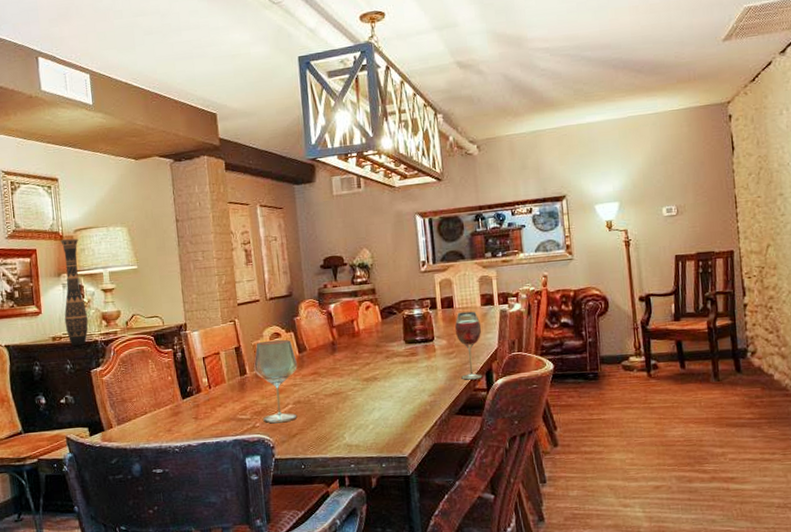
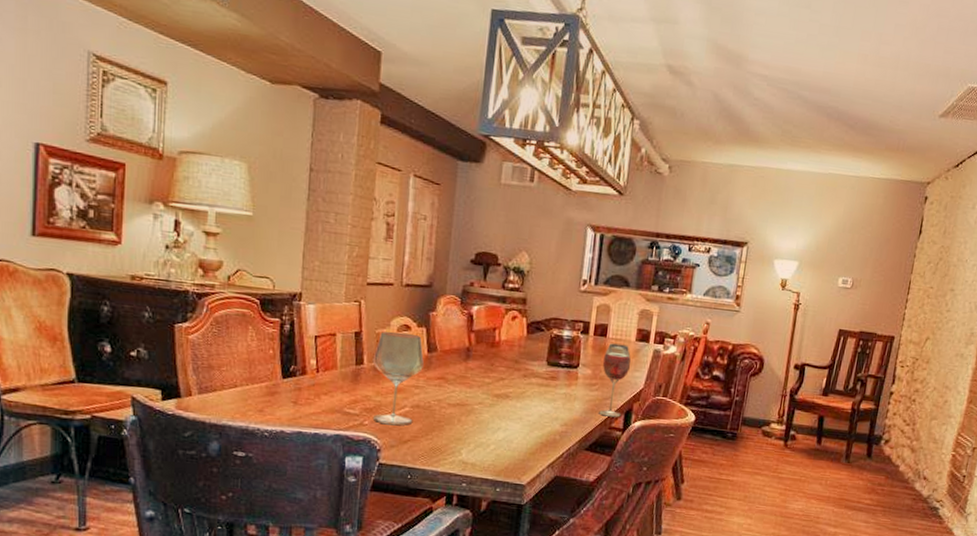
decorative vase: present [60,238,88,346] -> none [150,159,183,293]

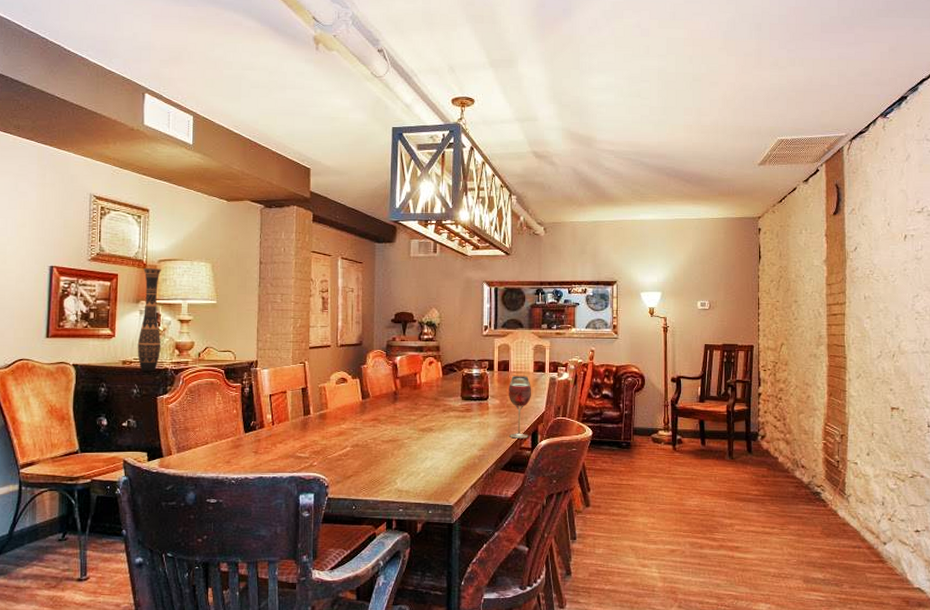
decorative vase: none [150,159,183,293] -> present [137,267,162,372]
wine glass: present [372,331,424,426] -> none [317,384,359,464]

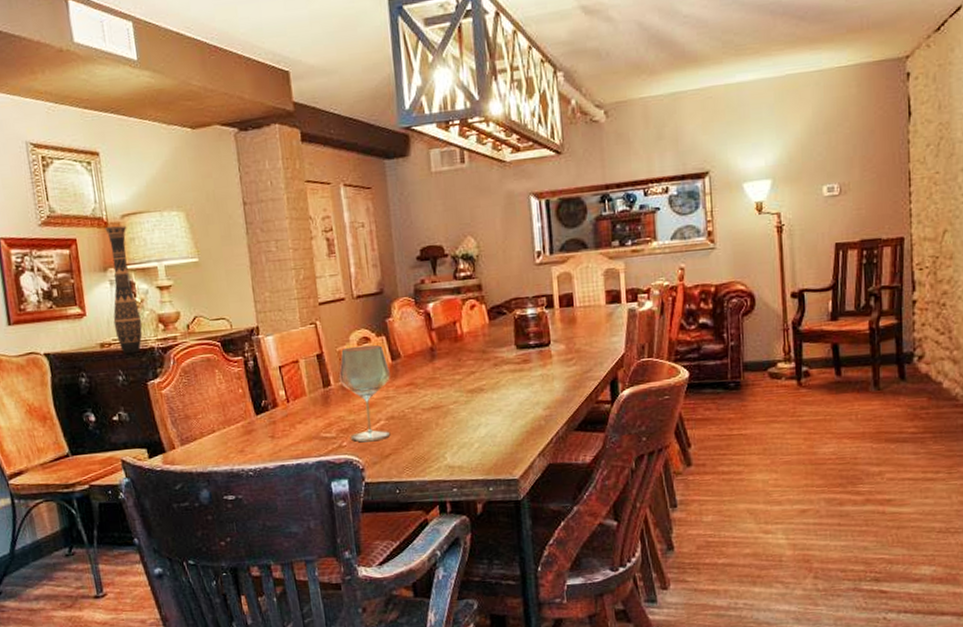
wine glass: none [317,384,359,464] -> present [338,345,391,443]
wineglass: present [508,376,532,439] -> none [574,310,607,391]

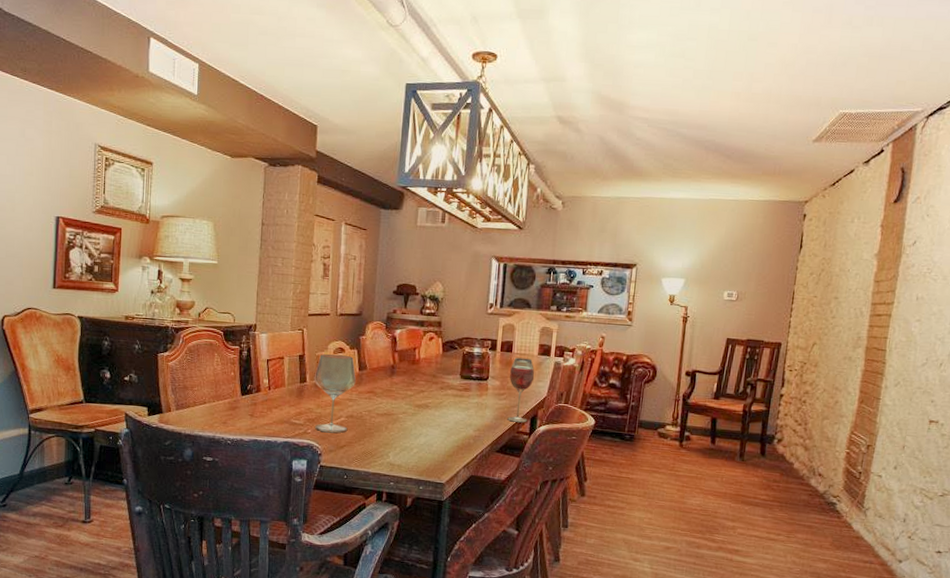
decorative vase: present [105,225,143,354] -> none [139,222,164,329]
wineglass: none [574,310,607,391] -> present [507,357,535,423]

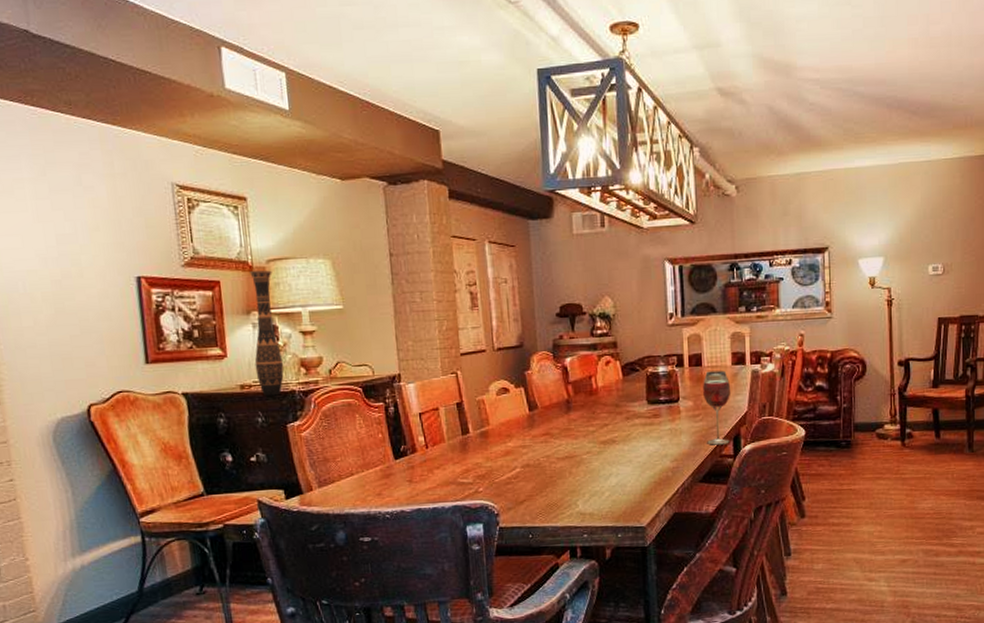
decorative vase: none [139,222,164,329] -> present [250,270,284,396]
wine glass: present [314,353,356,434] -> none [477,395,527,489]

